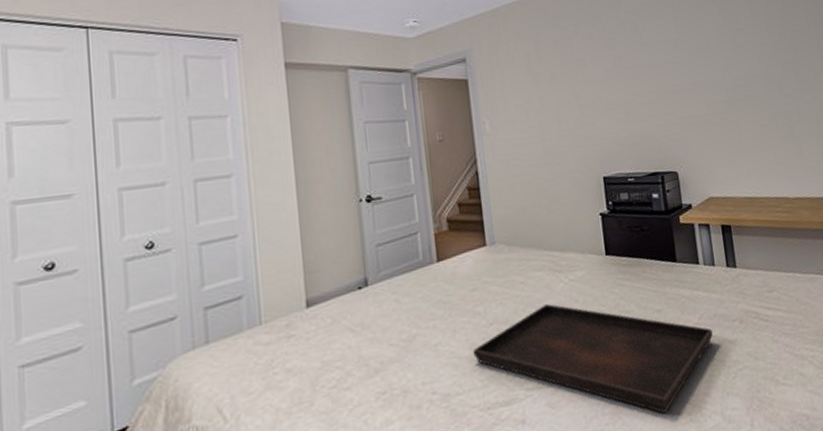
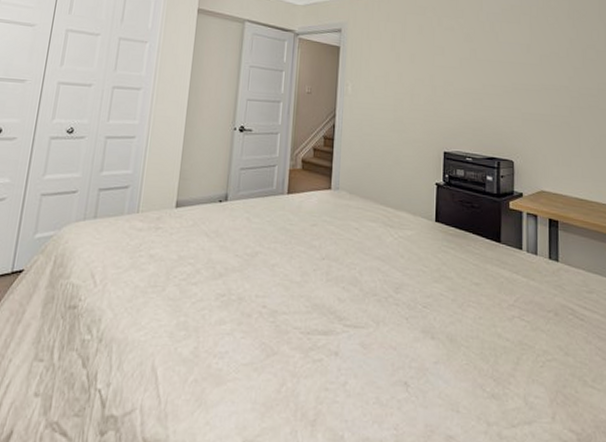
serving tray: present [472,304,713,414] -> none [303,253,526,383]

